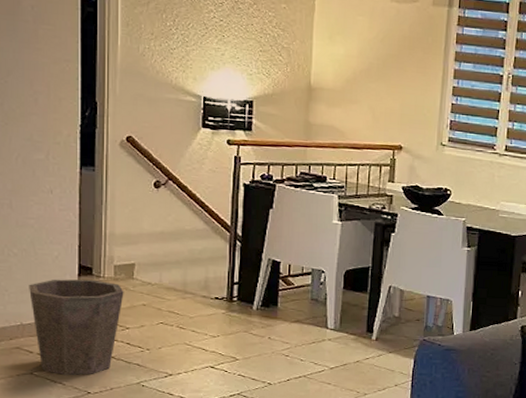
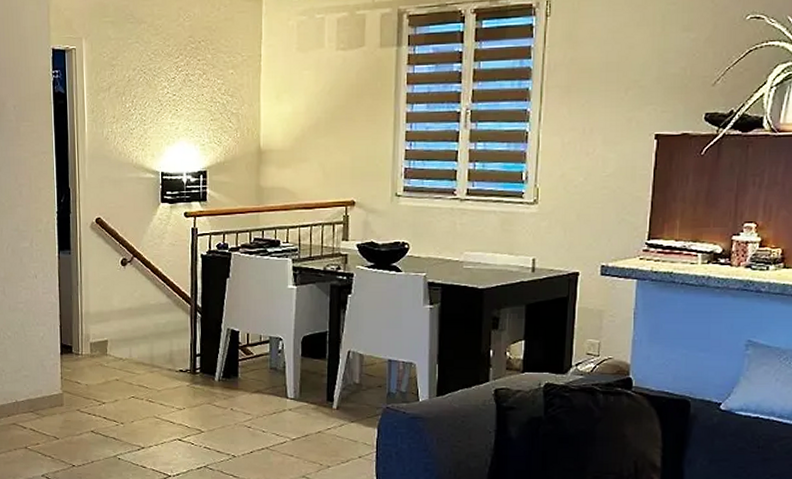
waste bin: present [29,279,124,376] -> none [21,357,100,450]

